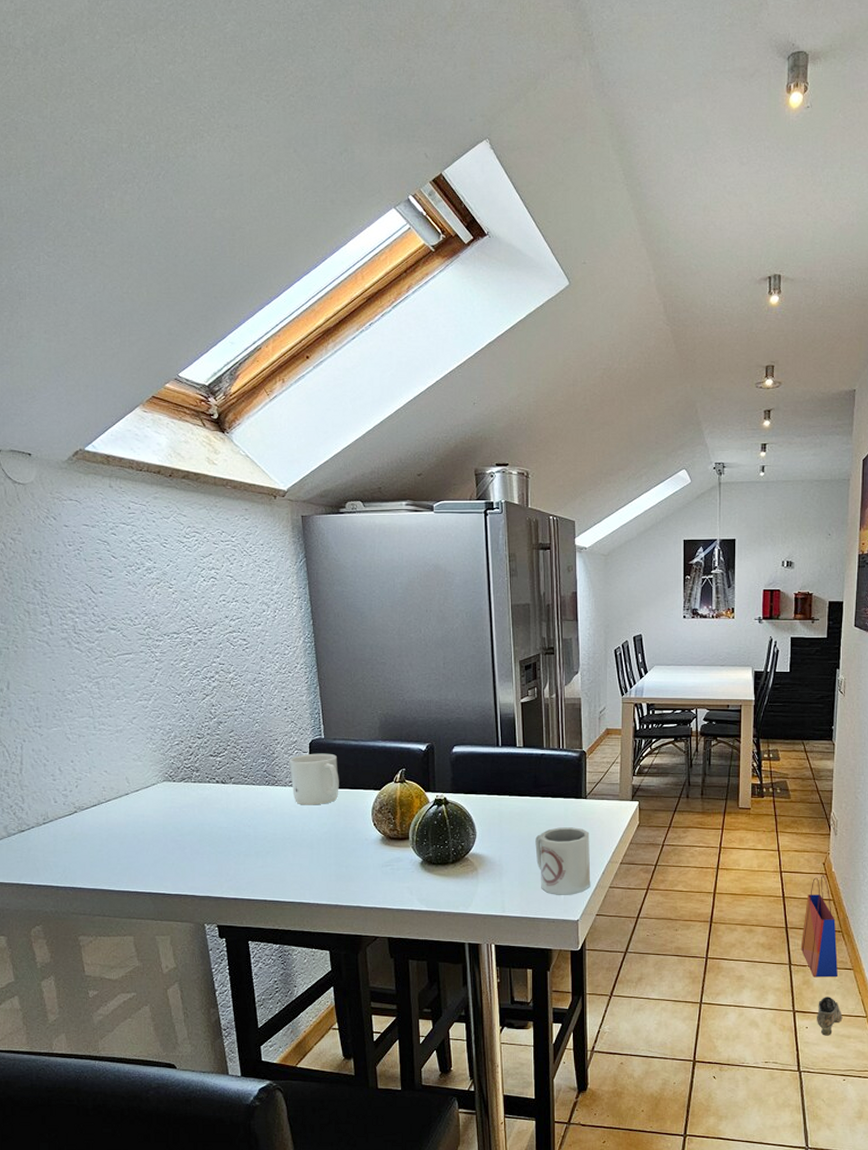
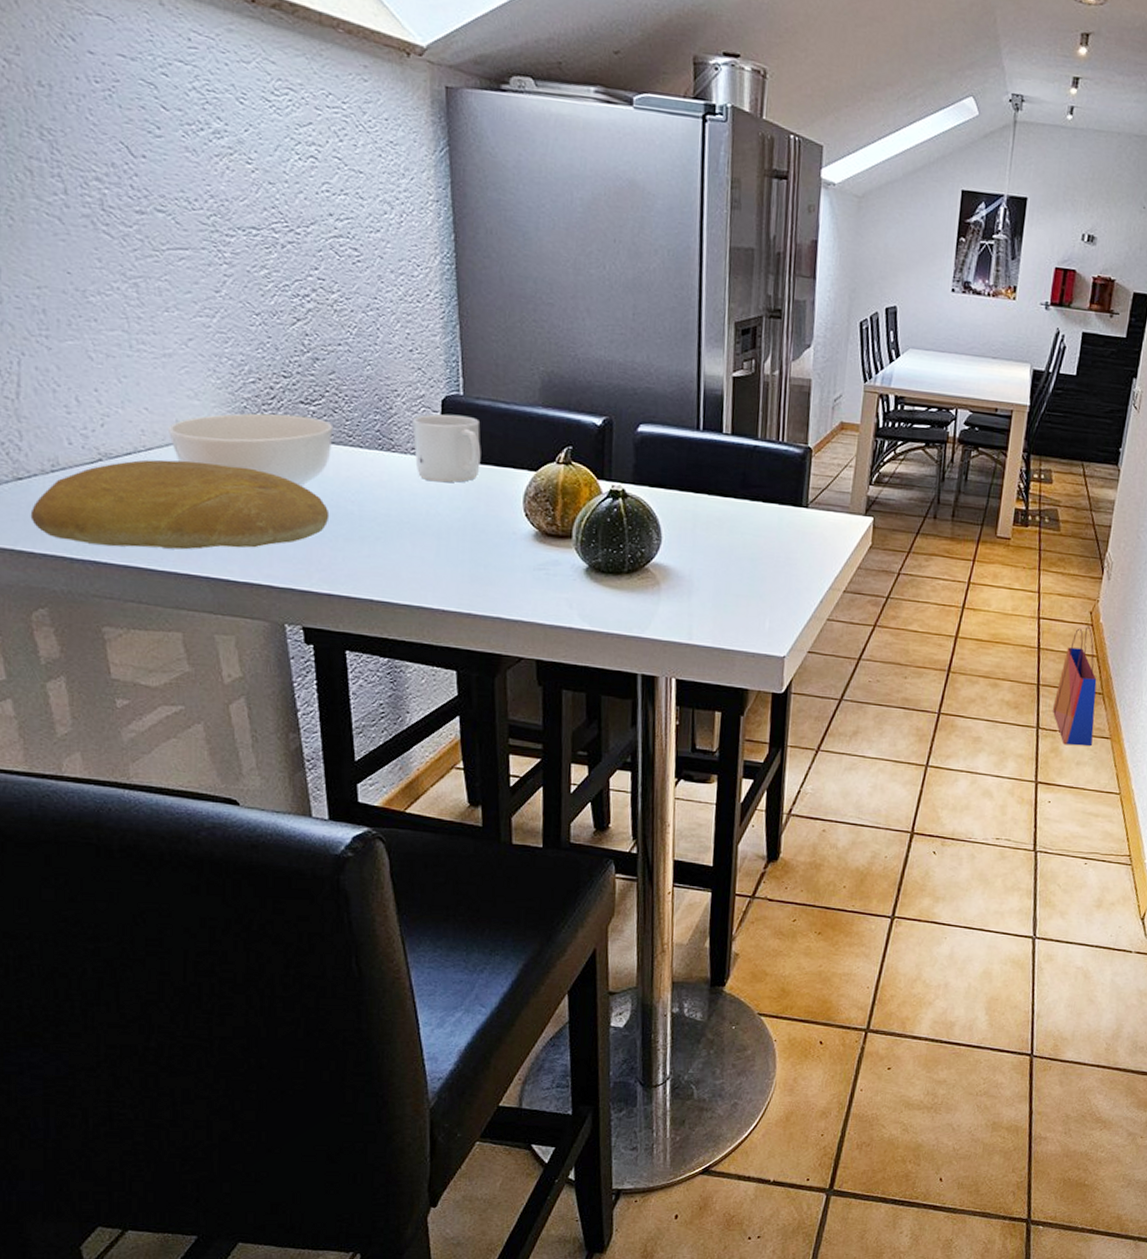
bread: none [29,806,234,875] -> present [30,459,330,550]
bowl: none [120,765,234,818] -> present [167,413,334,486]
cup: present [535,827,591,895] -> none [737,540,808,626]
shoe: present [817,997,843,1036] -> none [1062,768,1093,813]

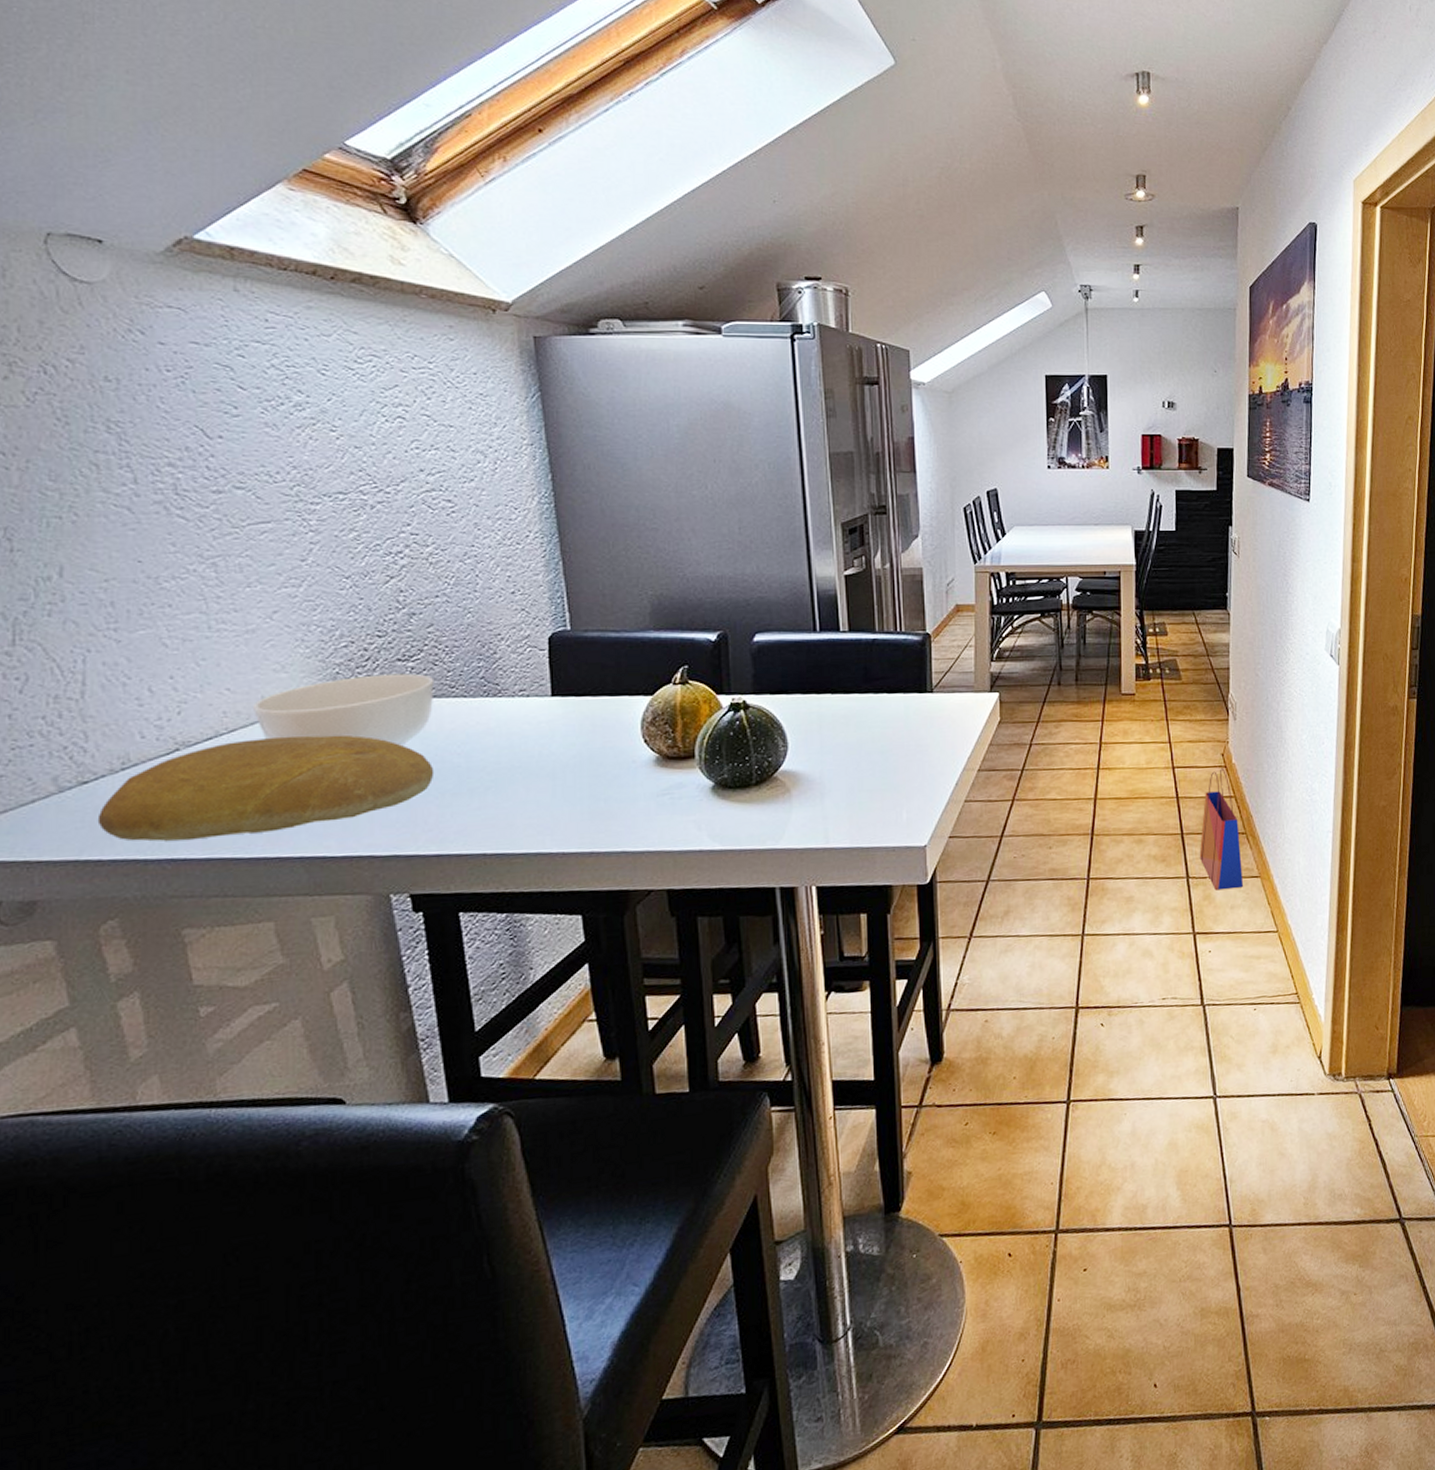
mug: present [412,414,481,483] -> none [518,649,593,721]

